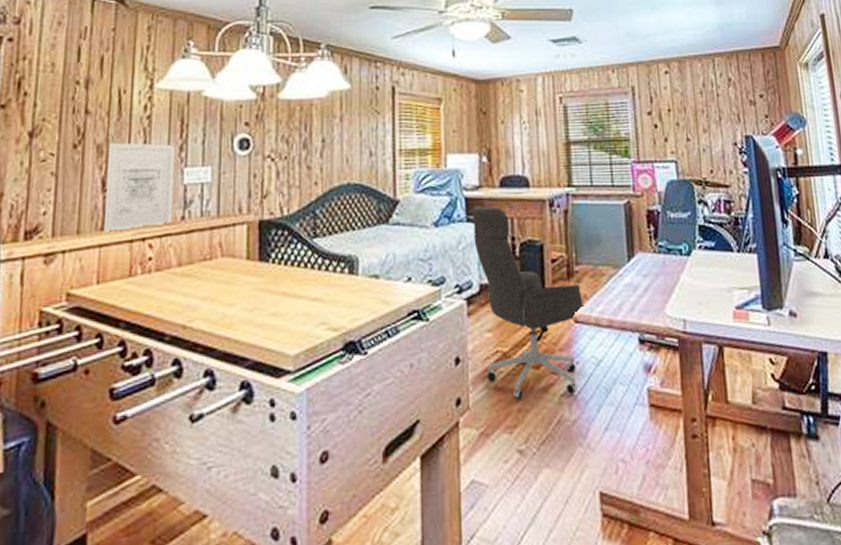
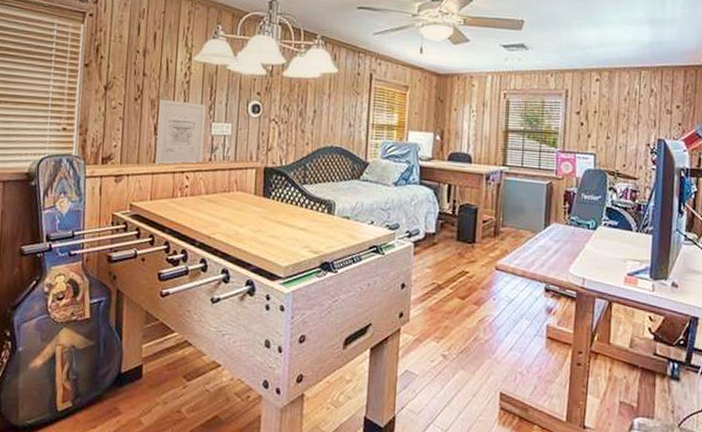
office chair: present [471,206,586,400] -> none [424,174,506,321]

